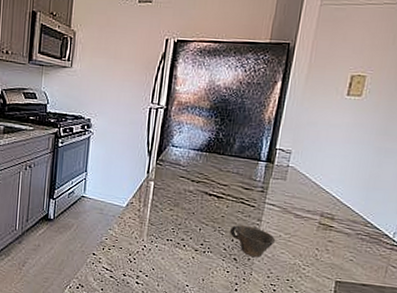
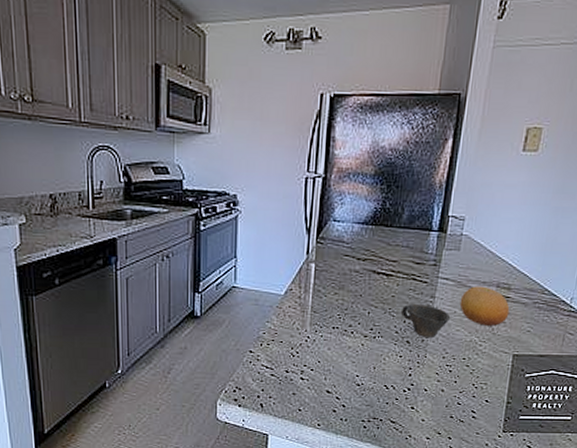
fruit: none [284,213,333,252] -> present [459,286,510,326]

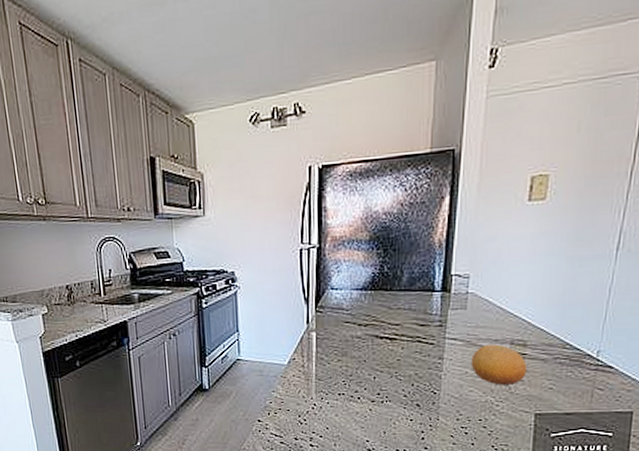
cup: present [401,304,451,337] -> none [409,367,462,400]

